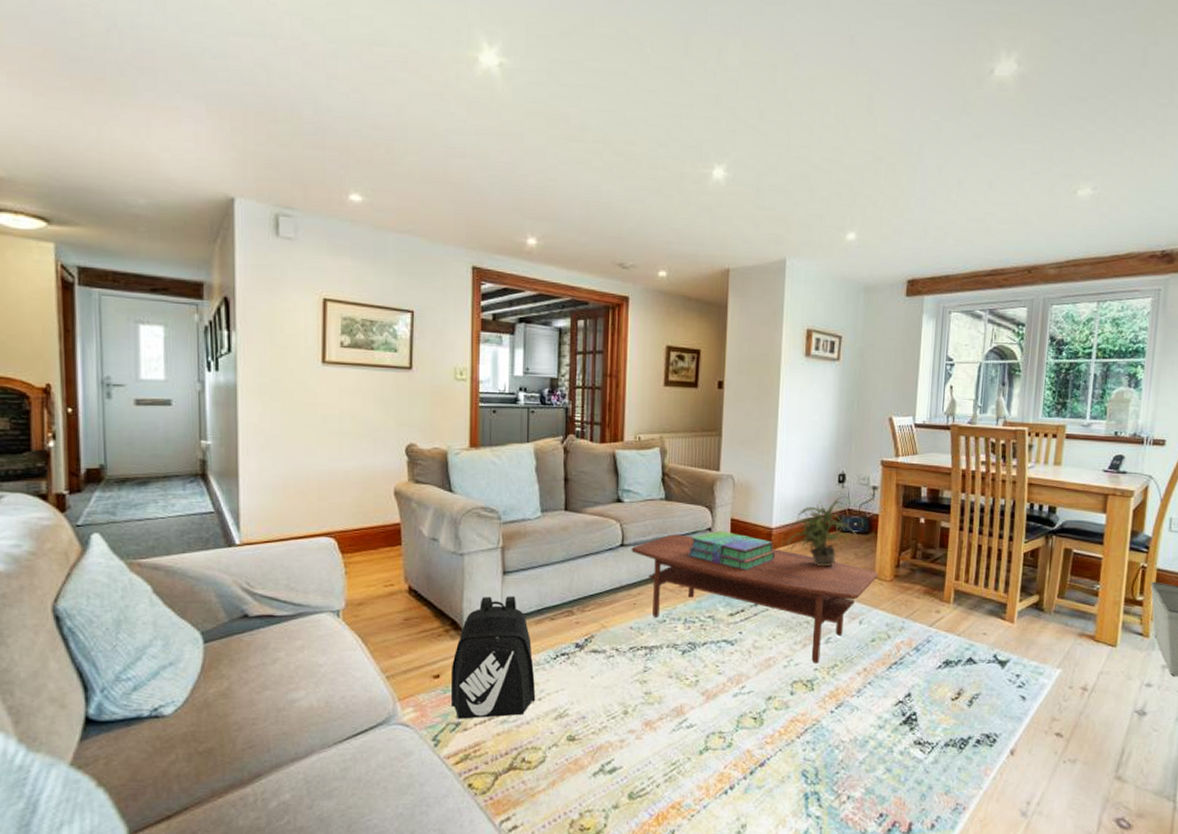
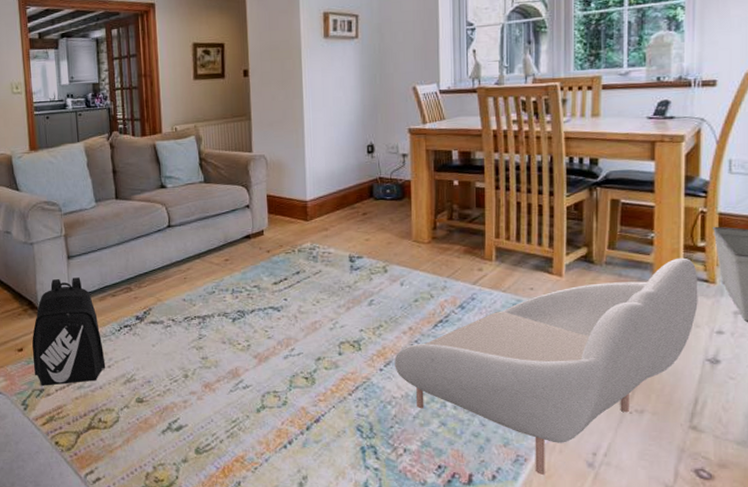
coffee table: present [631,534,879,663] -> none [177,213,416,325]
stack of books: present [687,530,776,570] -> none [229,206,313,242]
potted plant: present [787,495,857,565] -> none [323,165,391,233]
armchair: none [846,610,1134,824] -> present [394,257,698,475]

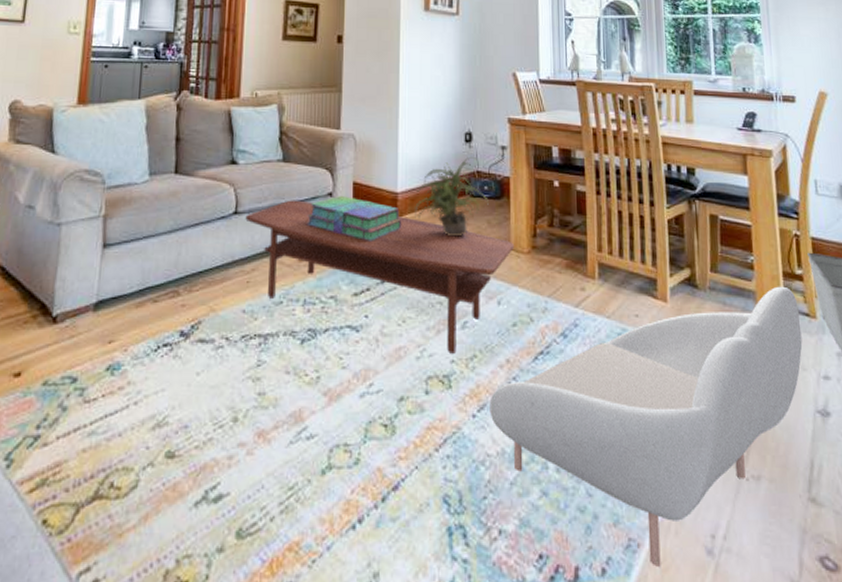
backpack: present [31,277,106,386] -> none [31,273,132,431]
coffee table: none [177,213,416,325] -> present [245,200,515,354]
stack of books: none [229,206,313,242] -> present [307,195,402,241]
potted plant: none [323,165,391,233] -> present [415,156,489,235]

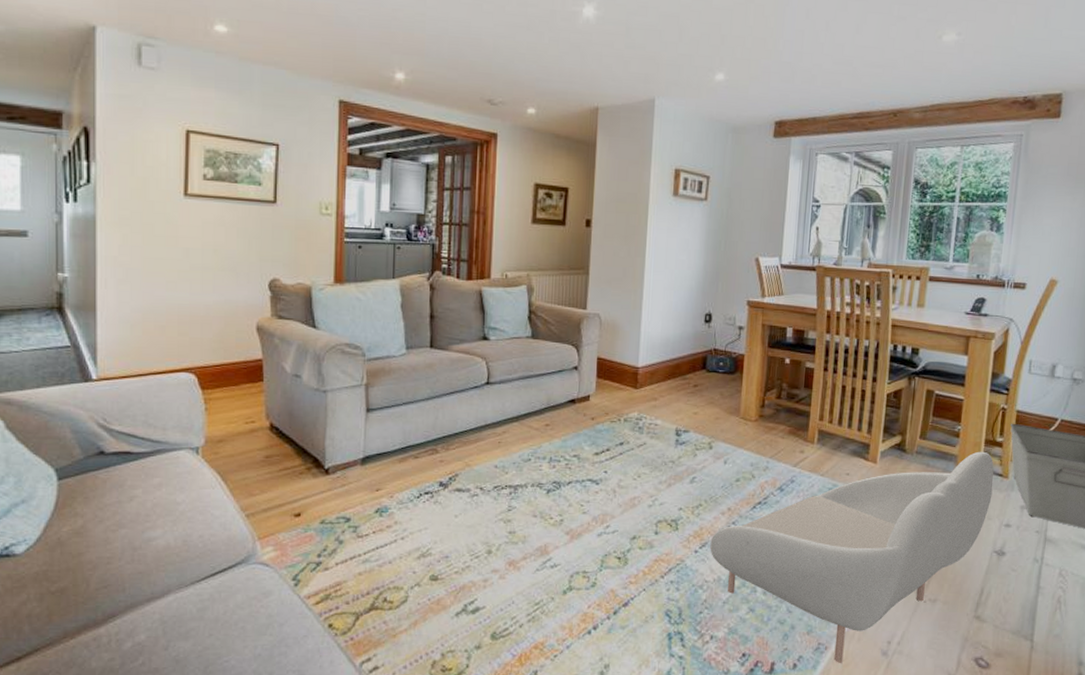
coffee table: present [245,200,515,354] -> none [497,372,744,503]
stack of books: present [307,195,402,241] -> none [553,368,642,409]
potted plant: present [415,156,489,235] -> none [653,335,723,405]

